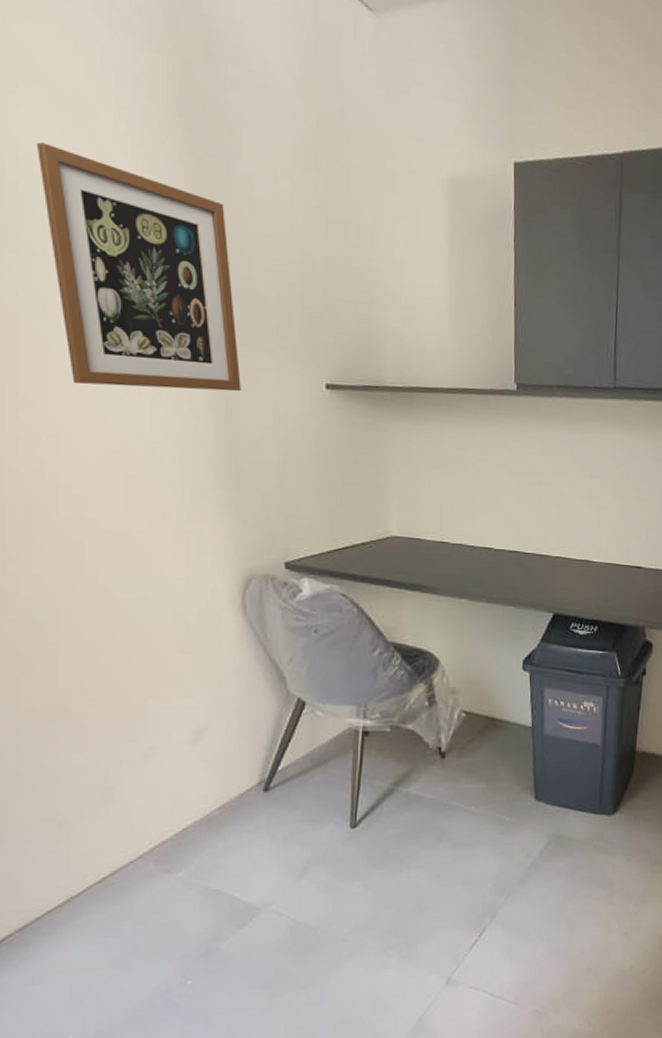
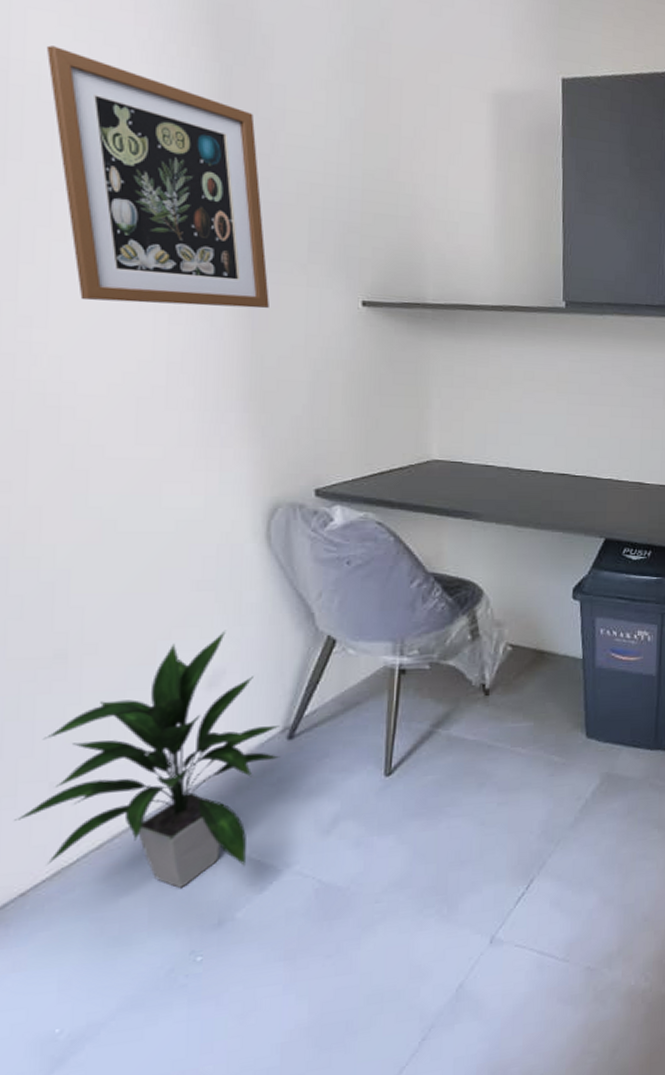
indoor plant: none [30,690,257,919] -> present [15,630,281,888]

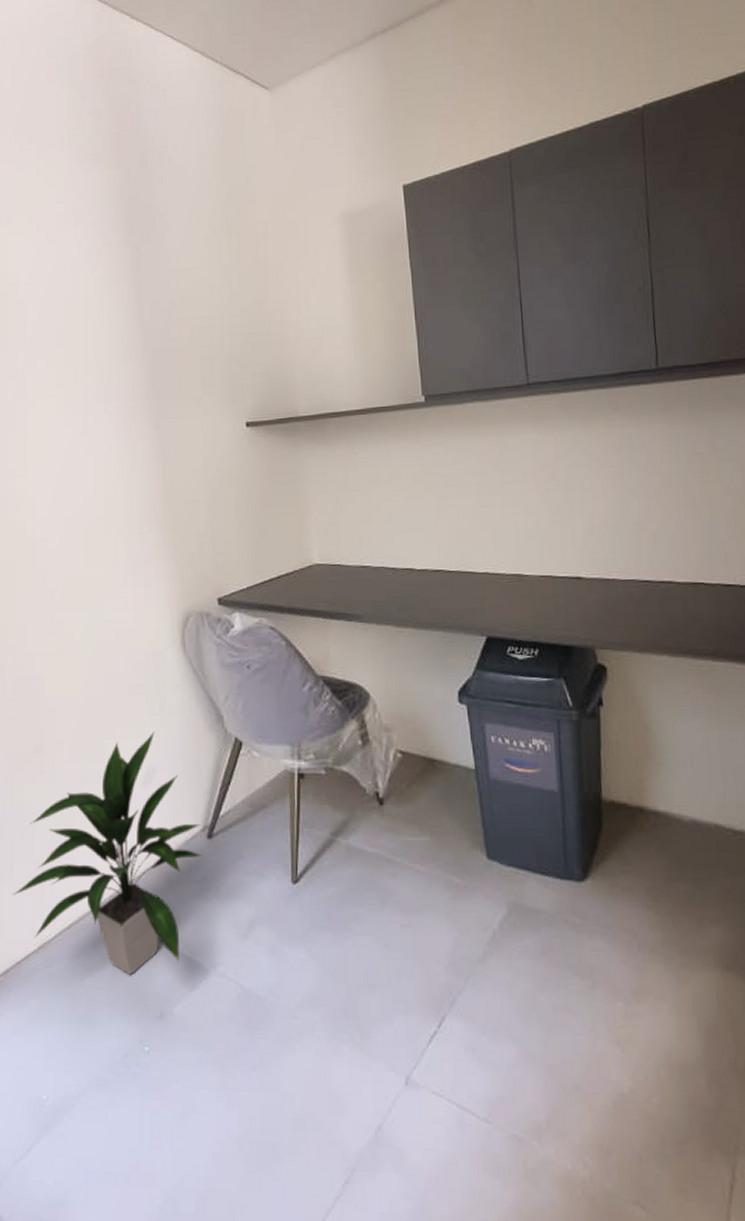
wall art: present [46,45,269,309] -> none [20,259,175,452]

